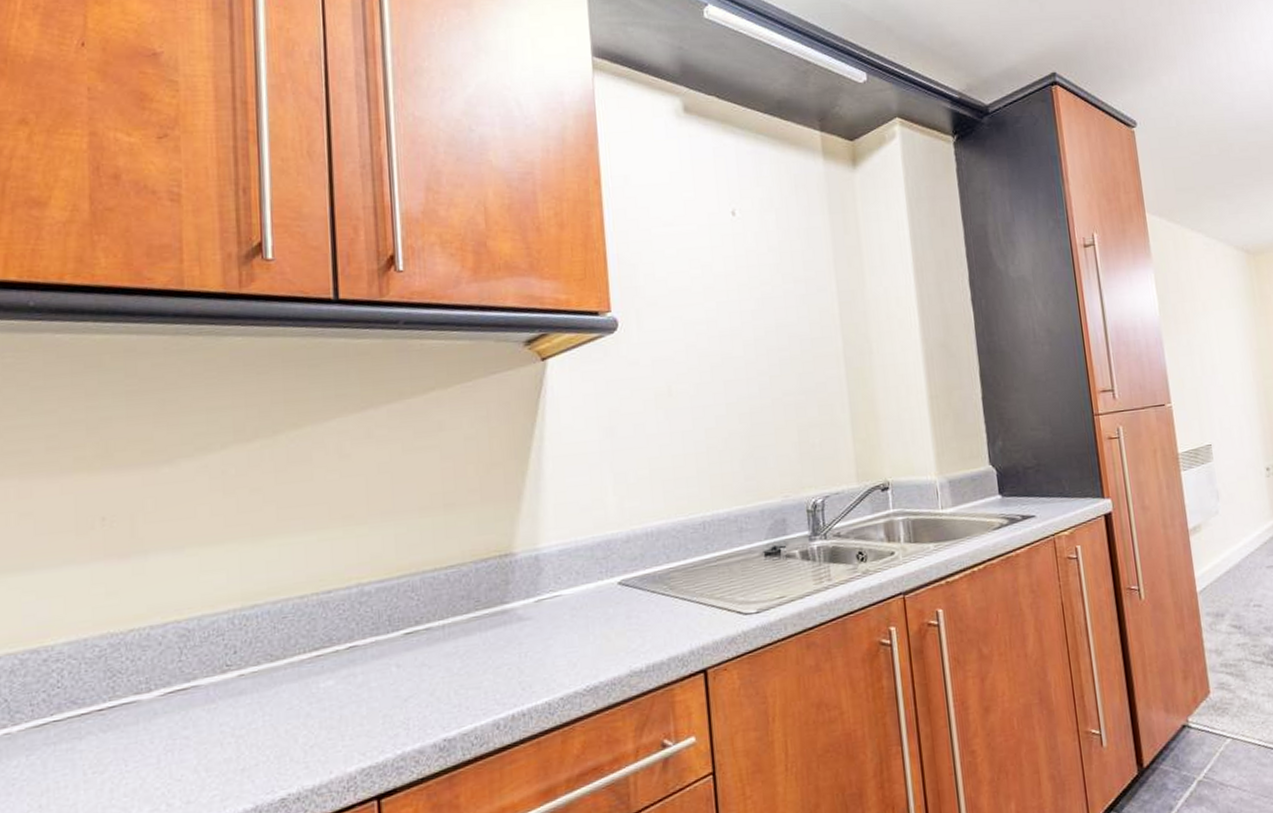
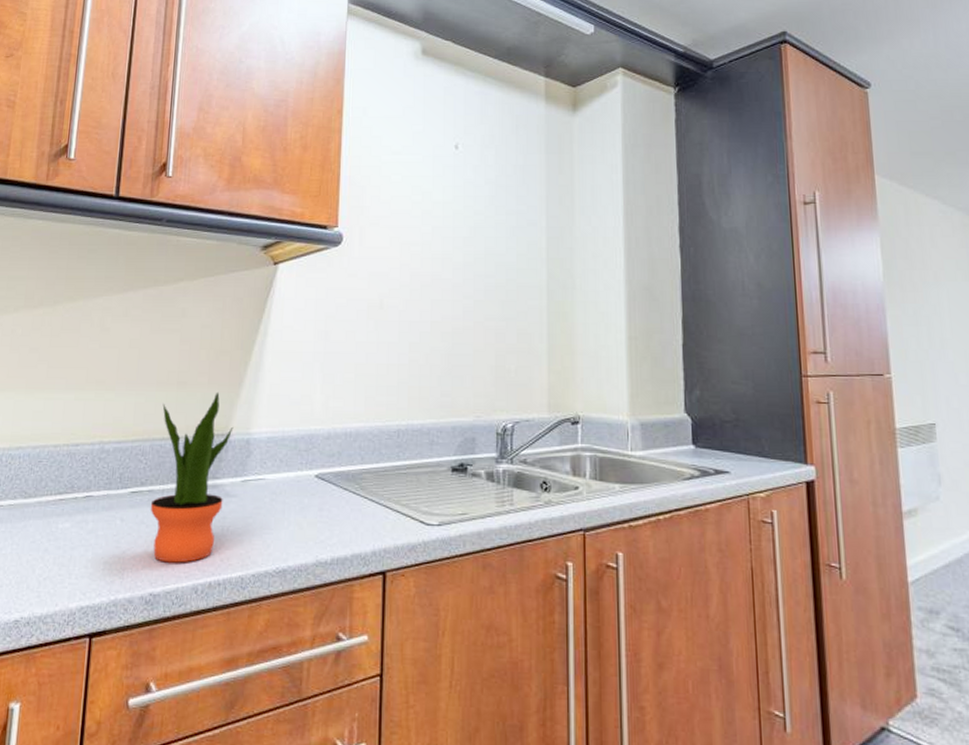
potted plant: none [429,509,518,703] -> present [150,392,234,563]

